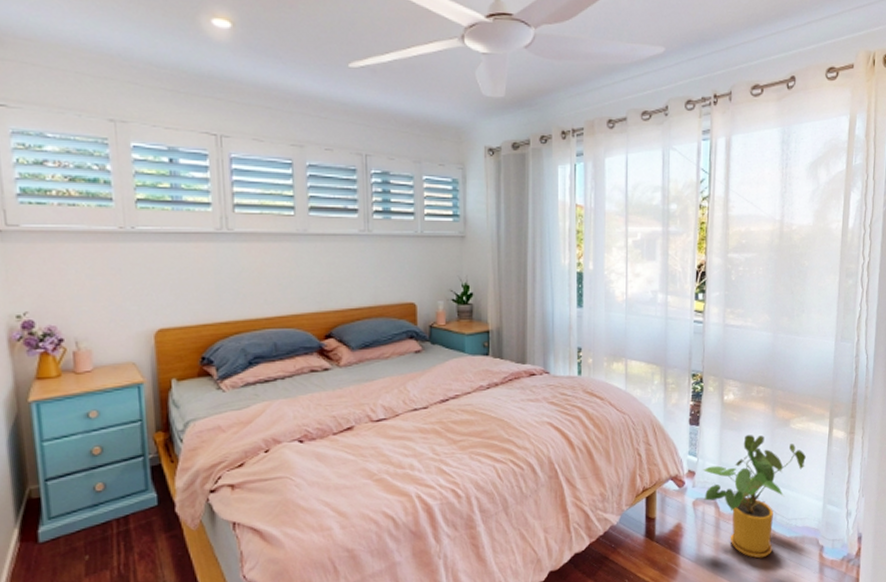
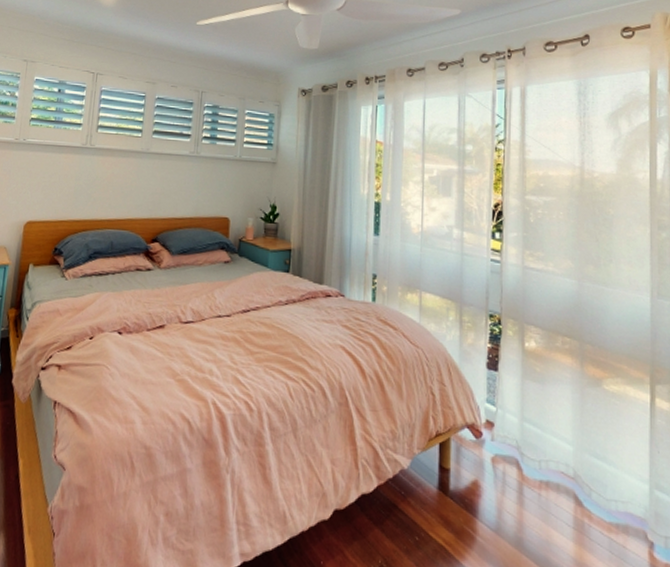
house plant: present [702,435,806,559] -> none [502,390,624,543]

